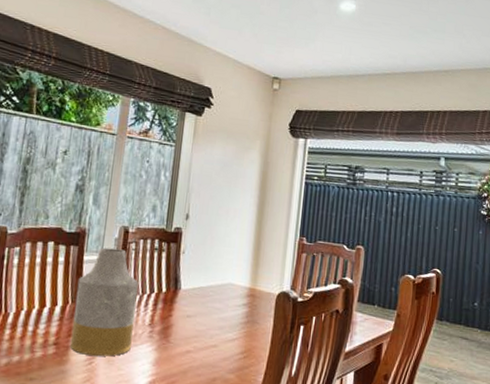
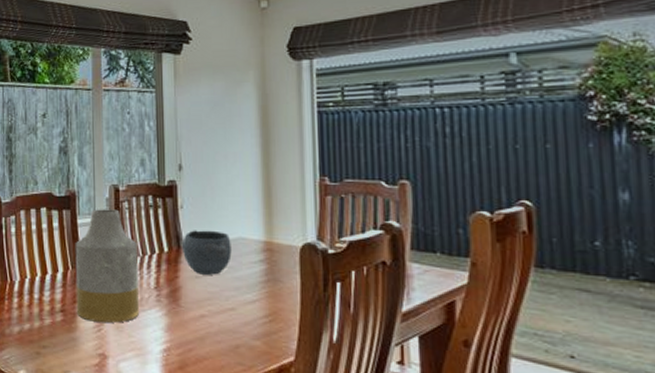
bowl: none [178,274,222,315] -> present [182,230,232,275]

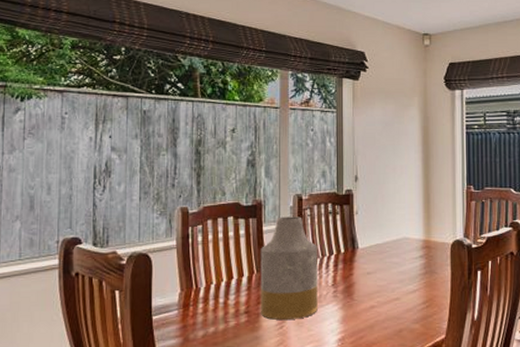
bowl: present [182,230,232,275] -> none [357,232,397,271]

